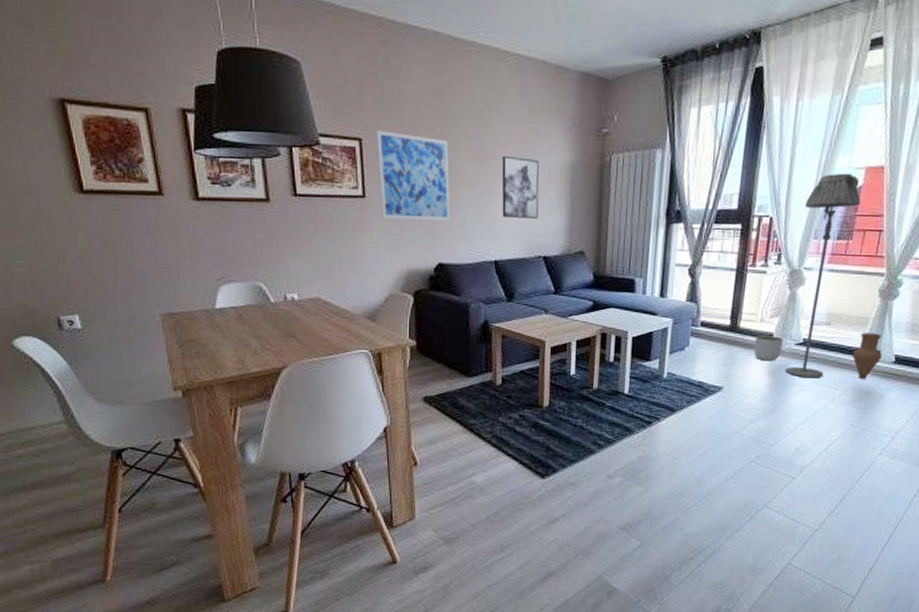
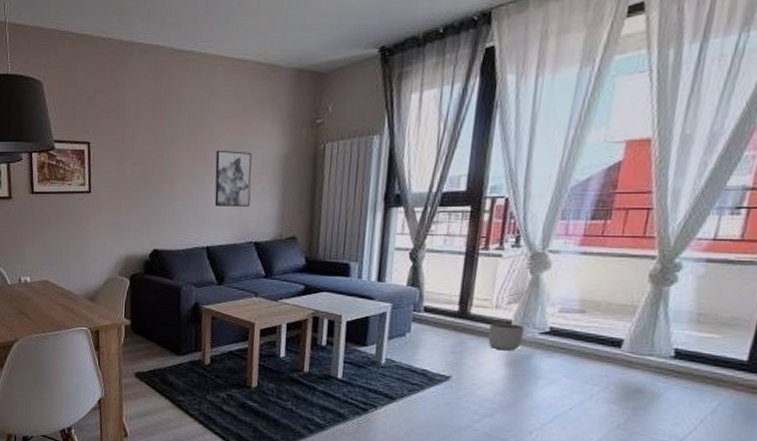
wall art: present [376,130,450,221] -> none [102,134,166,211]
floor lamp: present [784,173,861,379] -> none [527,148,621,372]
vase: present [852,332,882,379] -> none [615,322,656,375]

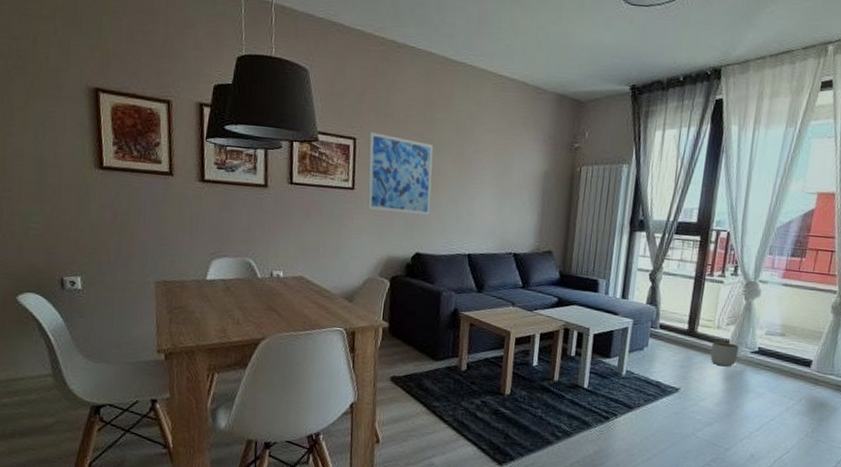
wall art: none [102,134,166,211] -> present [367,132,434,216]
wall art: present [214,150,252,207] -> none [477,161,515,219]

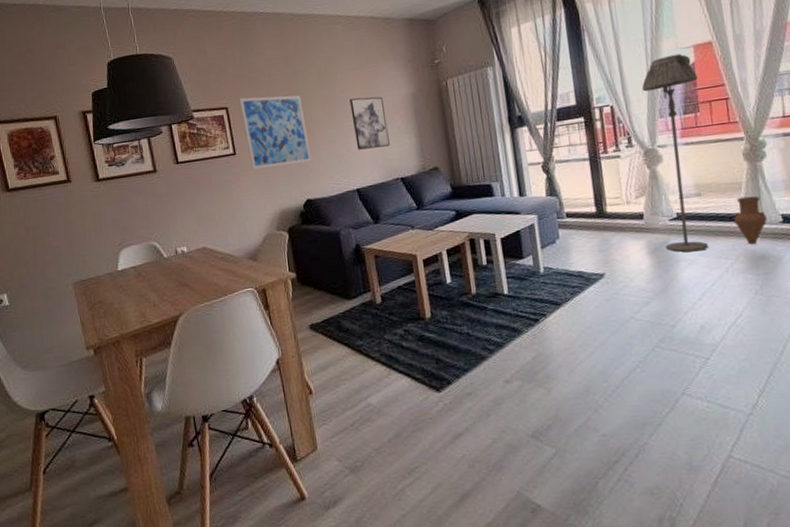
wall art: none [477,161,515,219] -> present [349,96,390,150]
planter: present [710,341,739,367] -> none [626,215,657,242]
floor lamp: none [740,196,814,387] -> present [641,53,709,252]
vase: none [806,345,836,391] -> present [734,195,767,244]

